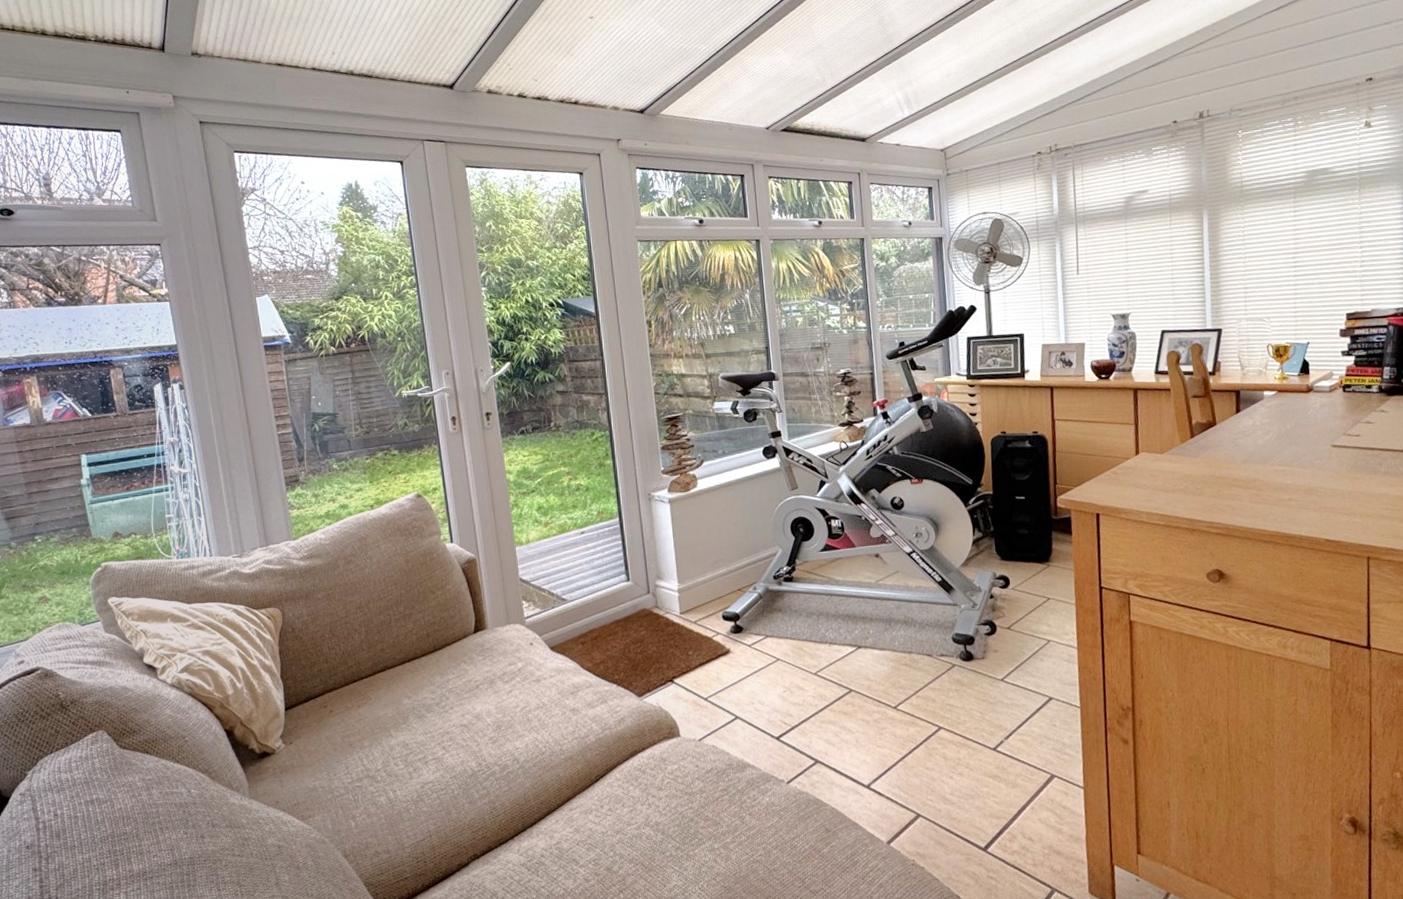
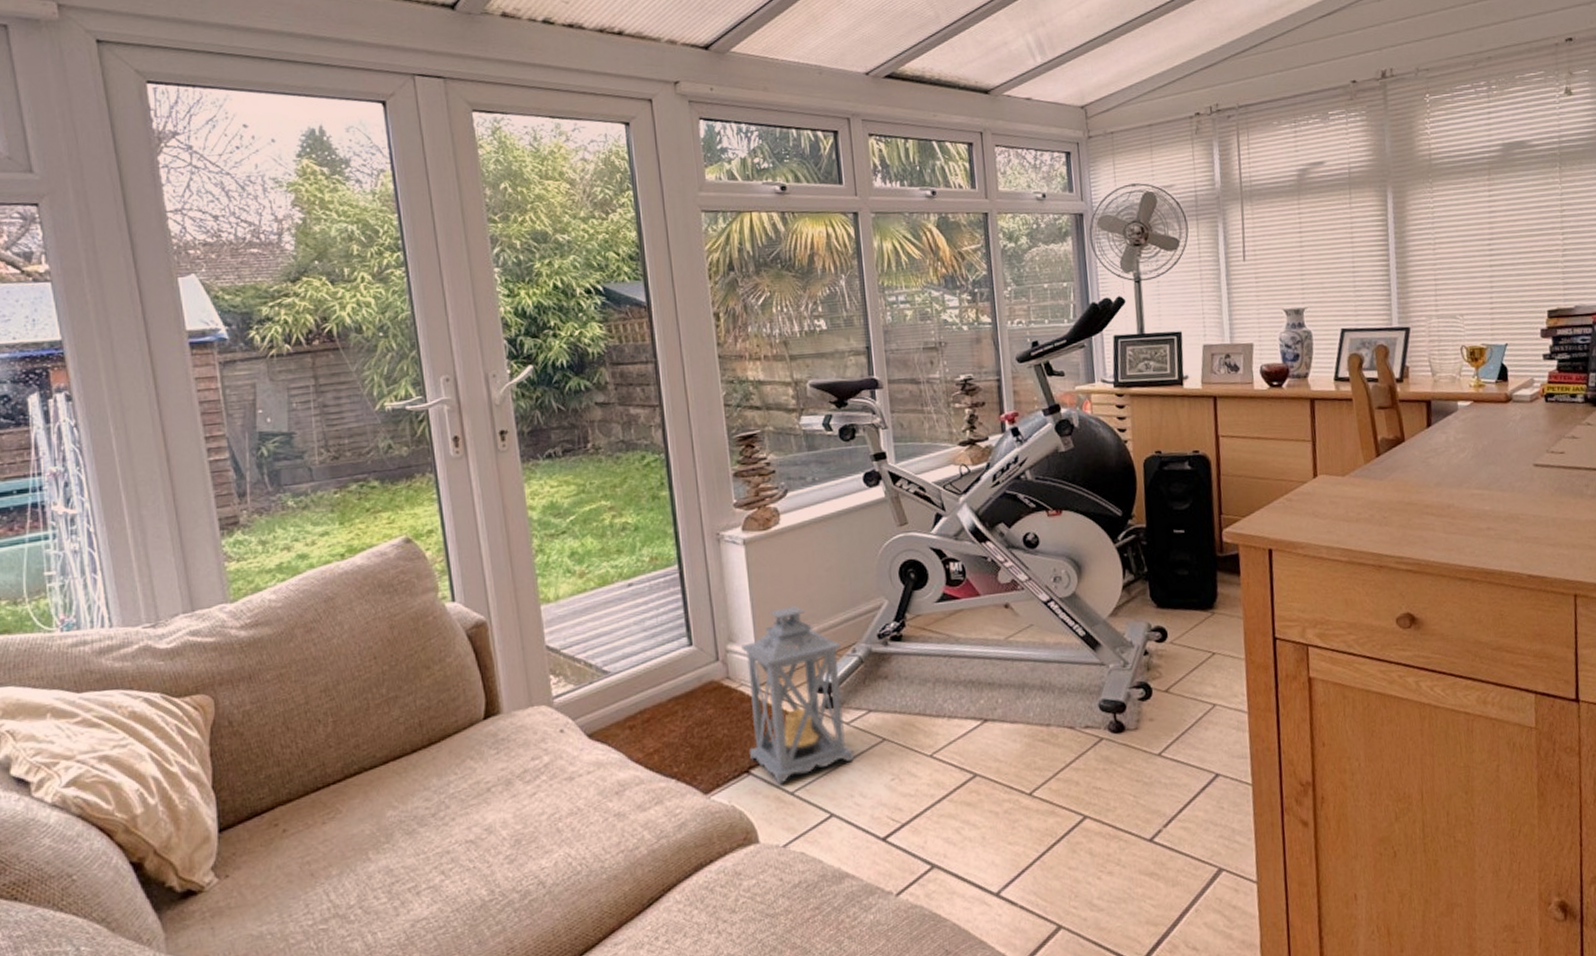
lantern: none [667,552,754,691] -> present [741,605,854,784]

